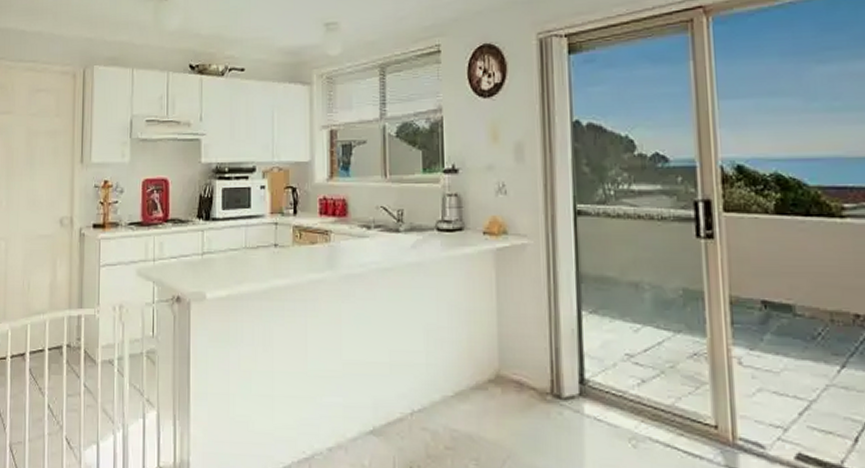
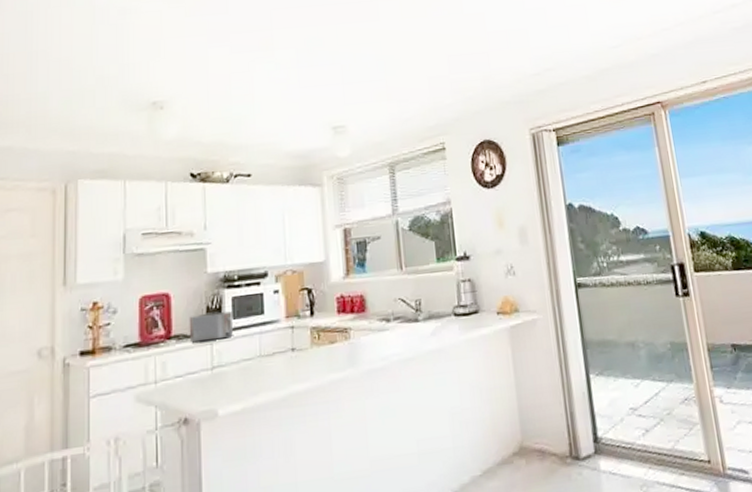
toaster: none [183,200,222,229] -> present [189,310,233,343]

